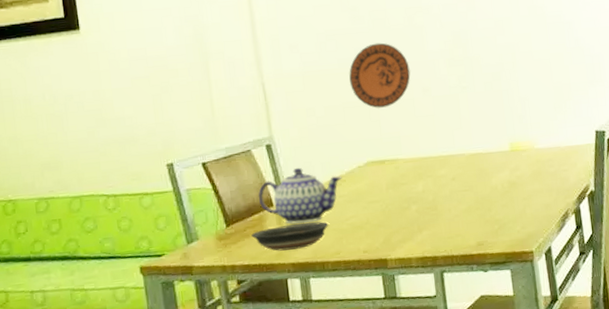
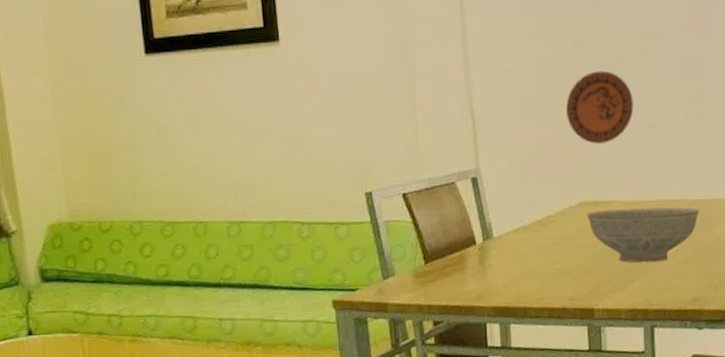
saucer: present [251,222,329,251] -> none [451,264,534,293]
teapot: present [258,167,342,224] -> none [460,204,552,265]
decorative bowl: none [374,161,477,215] -> present [586,207,700,263]

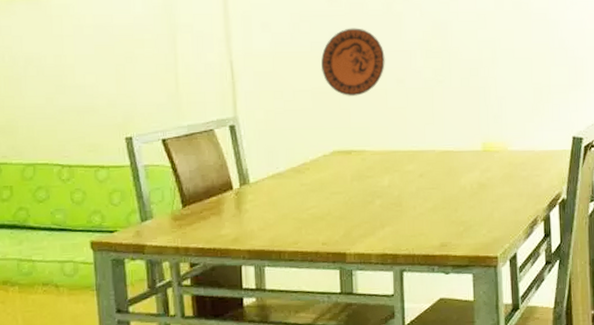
decorative bowl: present [586,207,700,263] -> none [339,157,447,210]

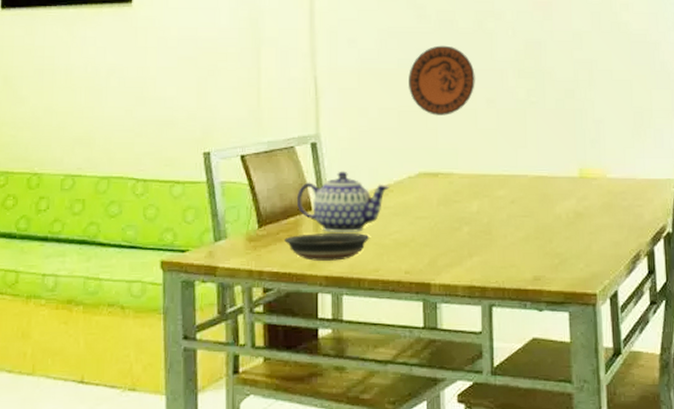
saucer: none [208,209,289,236] -> present [284,233,370,261]
teapot: none [217,151,306,209] -> present [296,171,390,232]

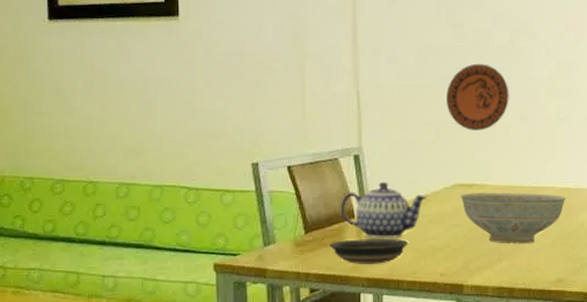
decorative bowl: none [425,182,541,238] -> present [460,193,566,244]

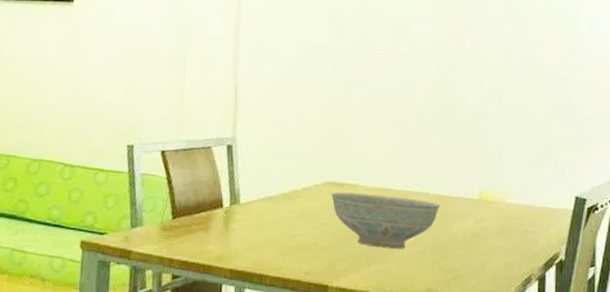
saucer: present [329,239,409,264] -> none [195,229,275,256]
teapot: present [340,181,427,238] -> none [209,173,297,232]
decorative plate: present [446,63,509,131] -> none [323,64,387,131]

